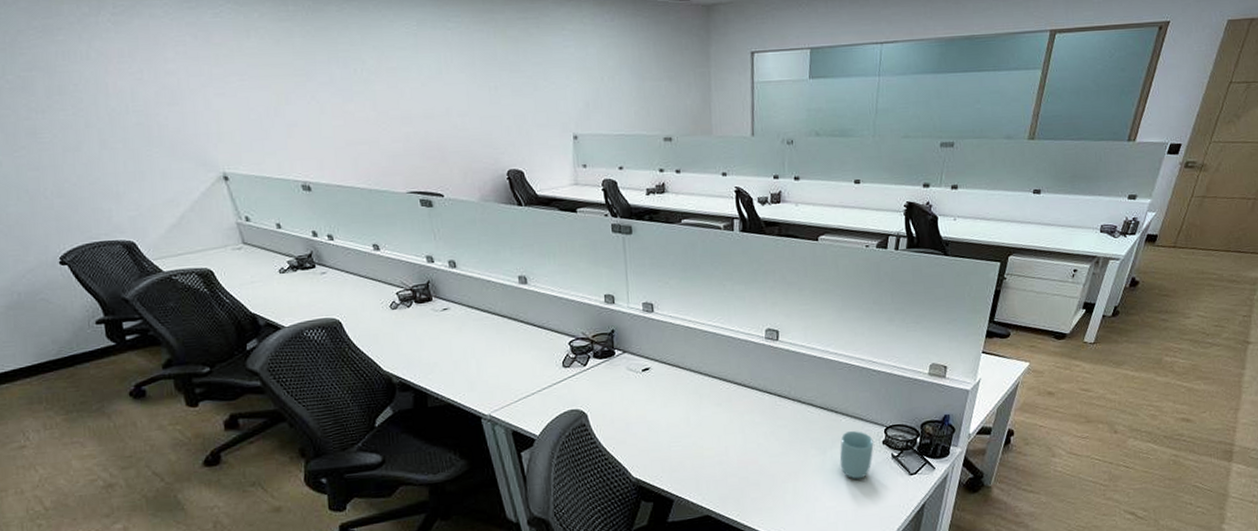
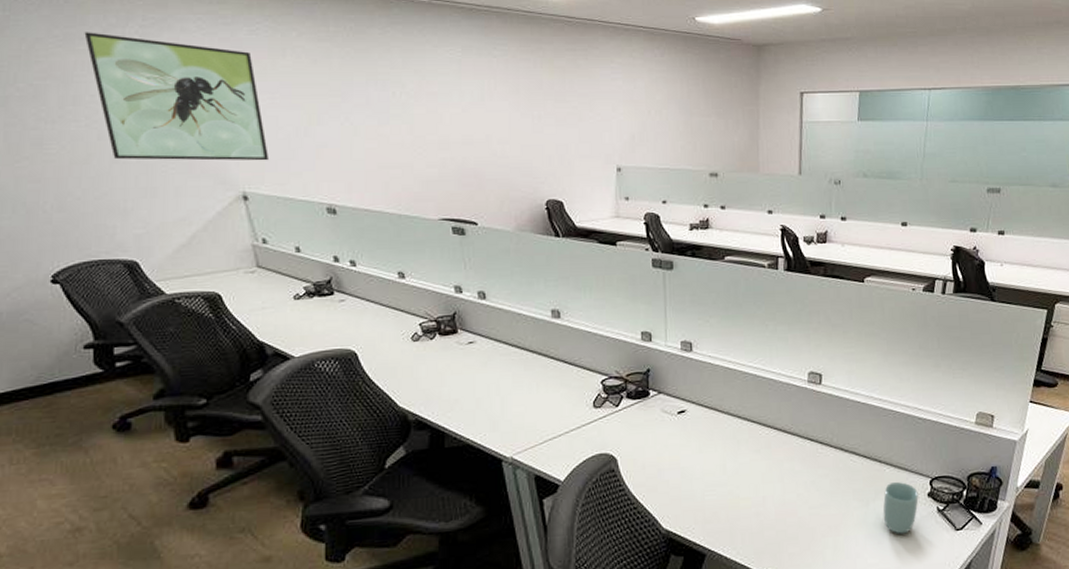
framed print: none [61,22,244,146] -> present [84,32,268,161]

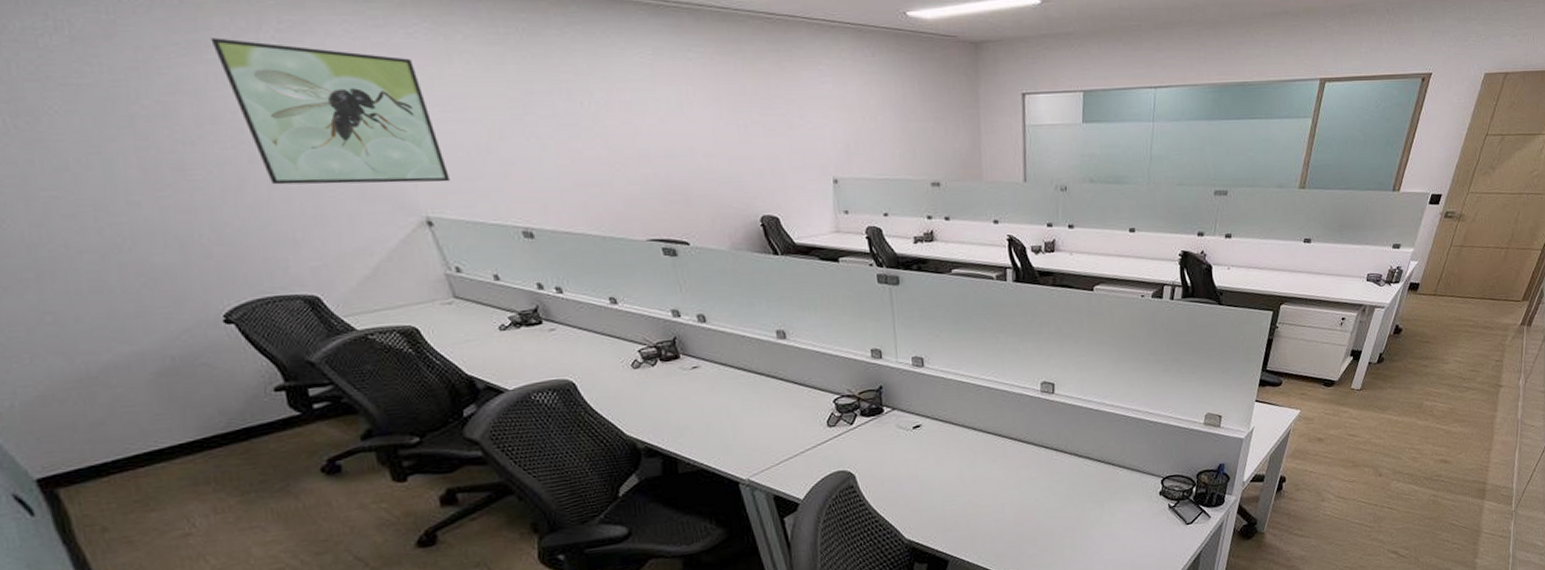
cup: present [882,482,919,534] -> none [1117,483,1151,531]

